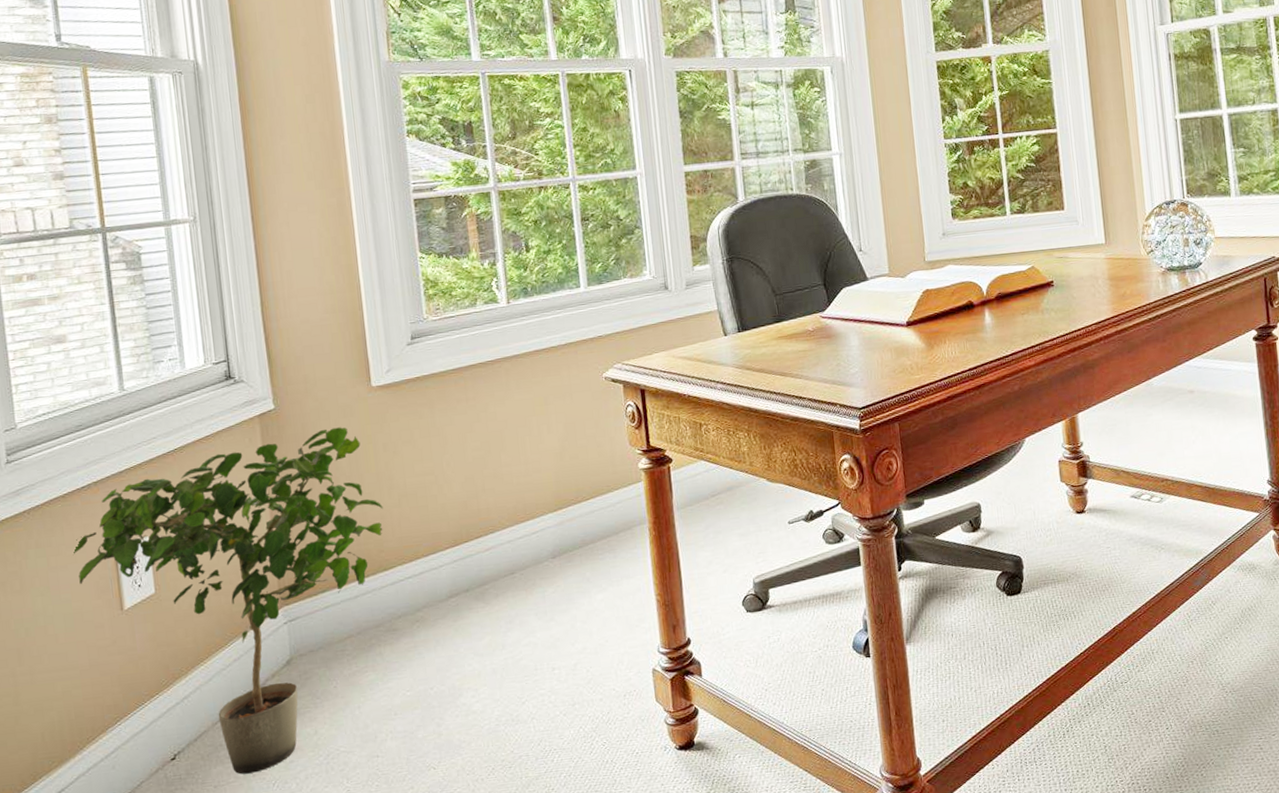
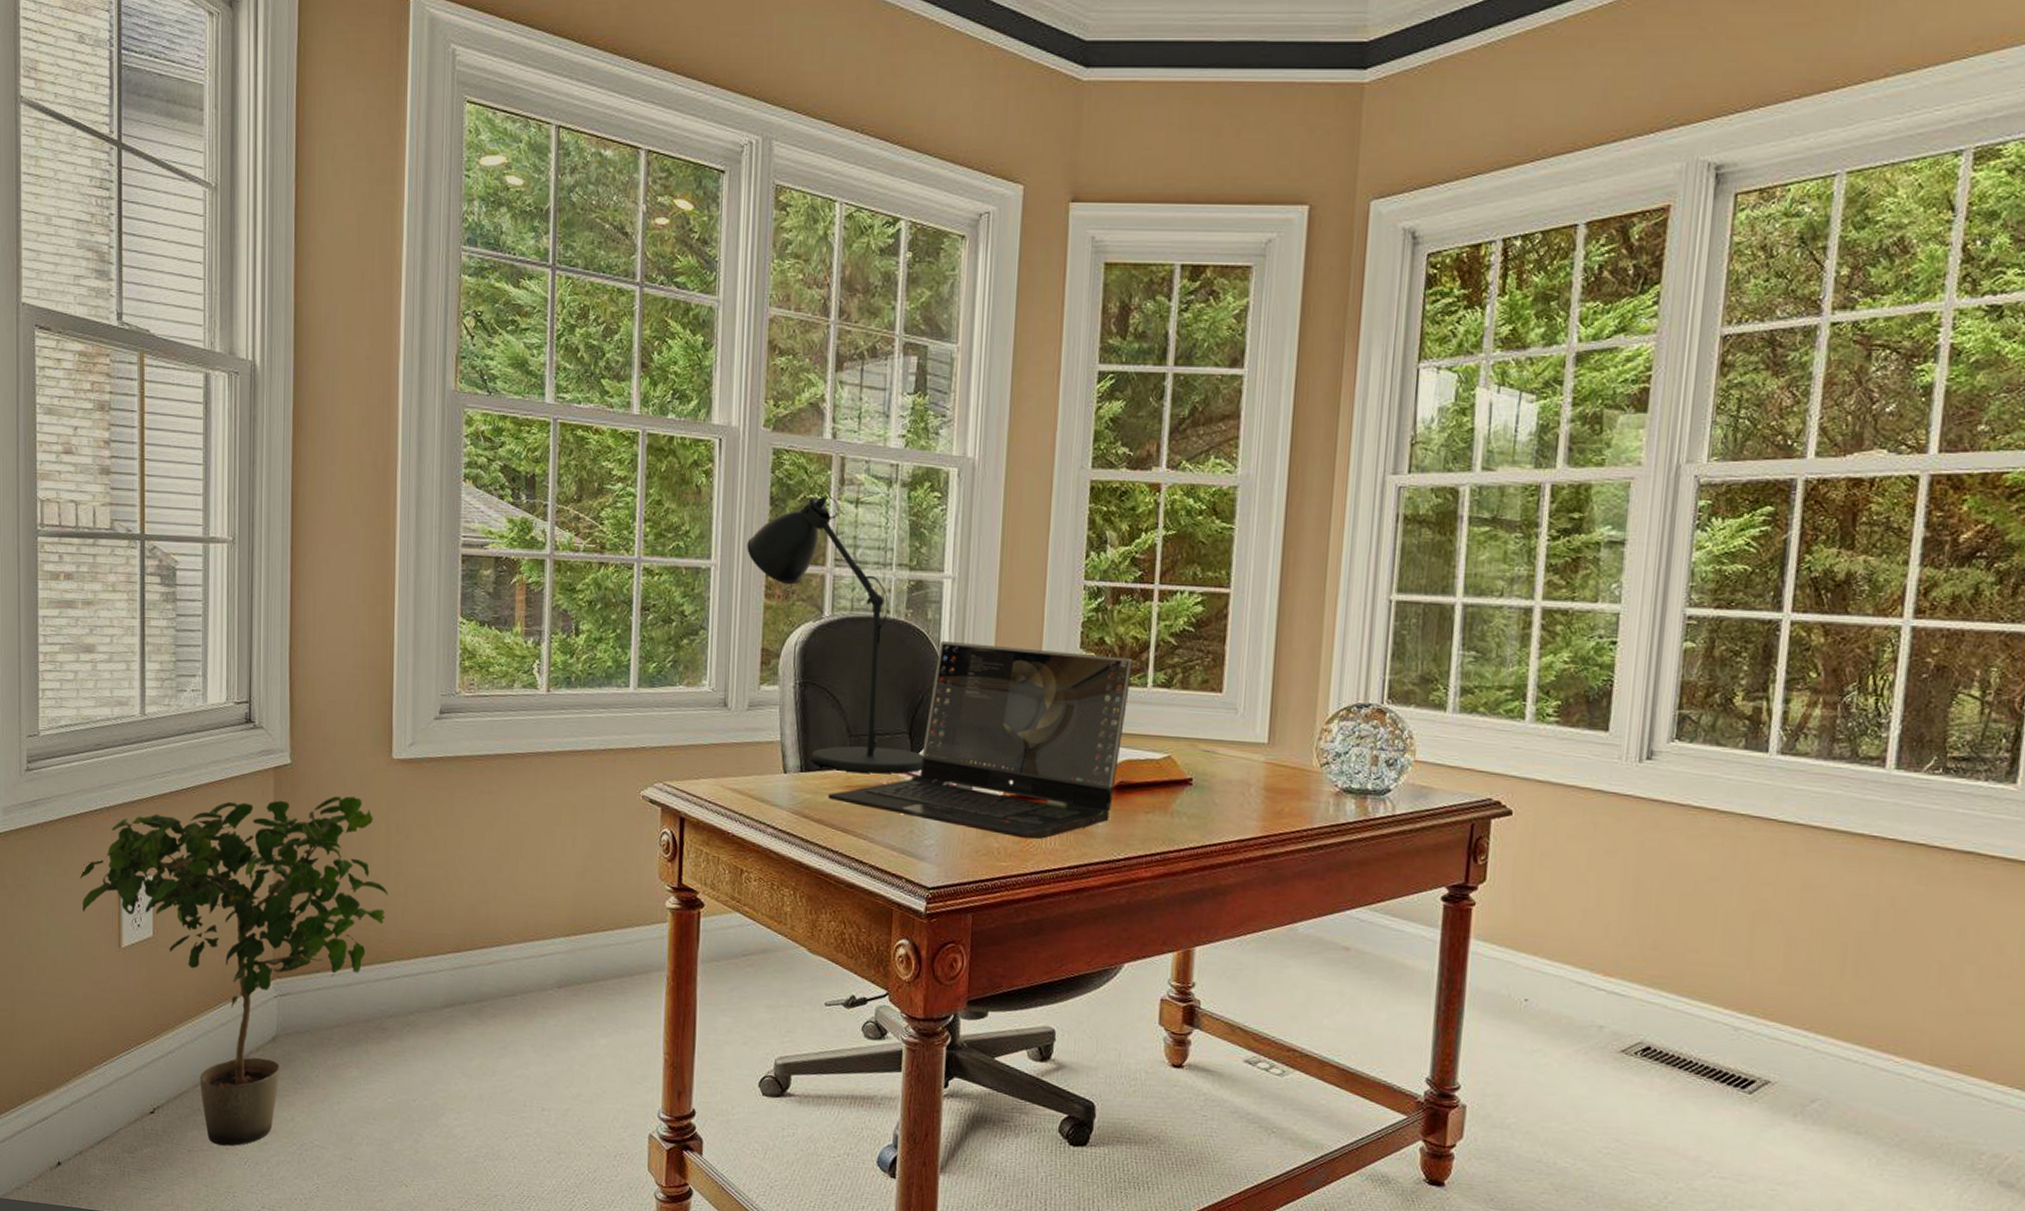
desk lamp: none [665,103,839,326] -> present [747,496,924,774]
laptop computer: none [765,195,995,354] -> present [828,640,1133,840]

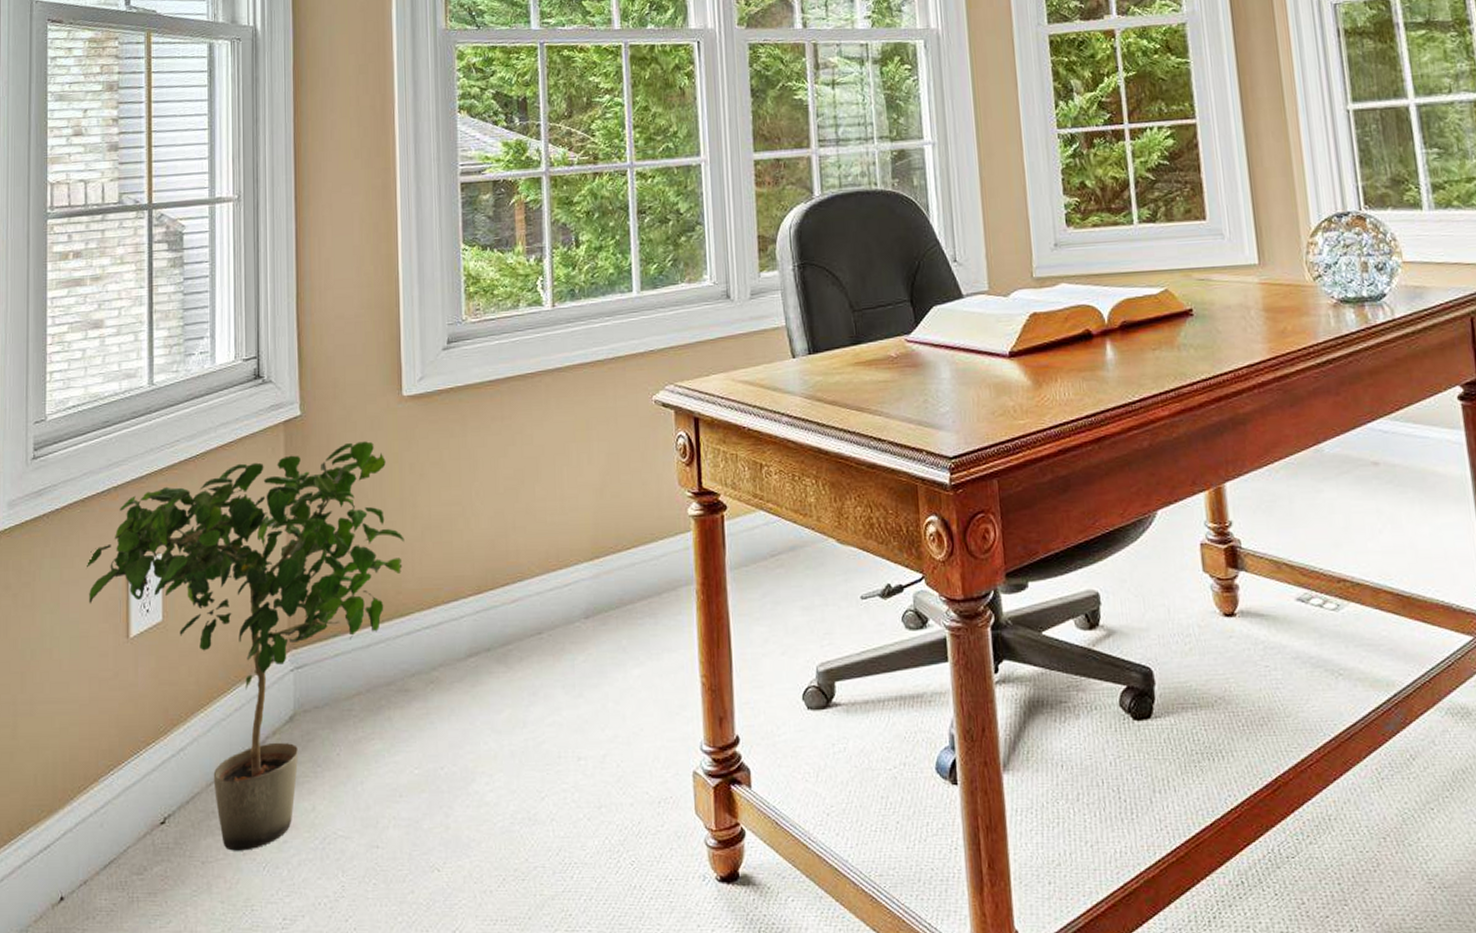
desk lamp: present [747,496,924,774] -> none [733,81,928,348]
laptop computer: present [828,640,1133,840] -> none [839,198,1119,393]

